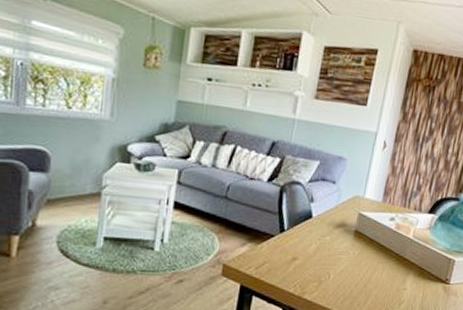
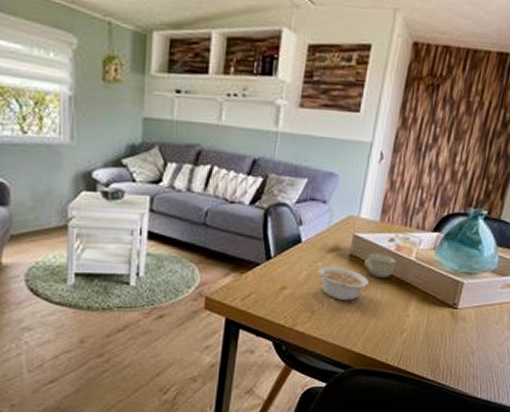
legume: none [326,240,371,274] -> present [318,265,369,302]
cup: none [367,230,396,254] -> present [364,253,396,279]

